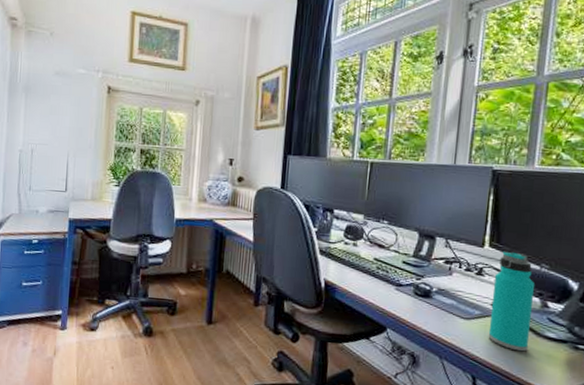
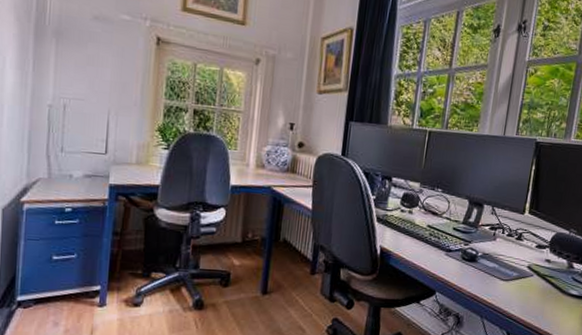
water bottle: present [488,251,535,352] -> none [523,217,564,308]

